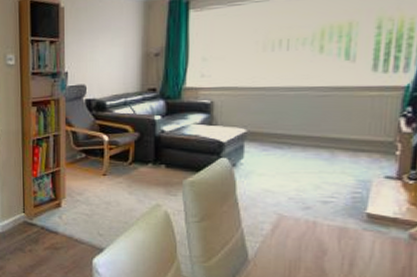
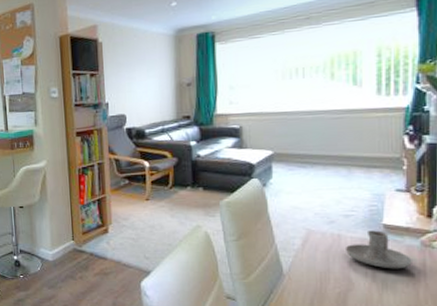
candle holder: none [320,219,397,262] -> present [344,230,412,269]

